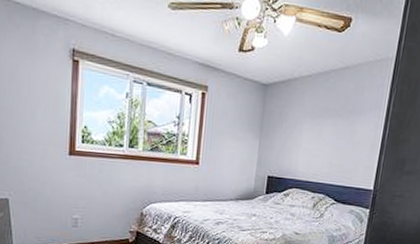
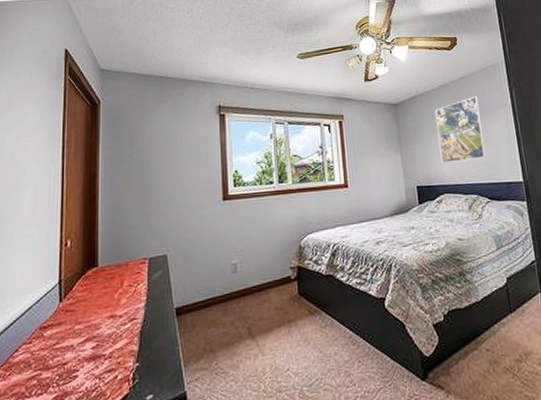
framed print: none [298,92,355,160] -> present [434,96,487,163]

